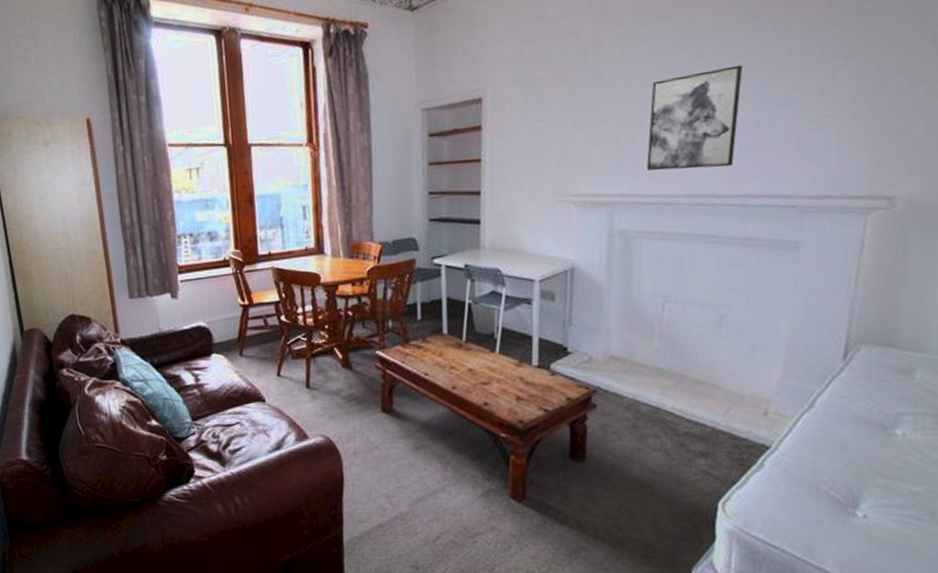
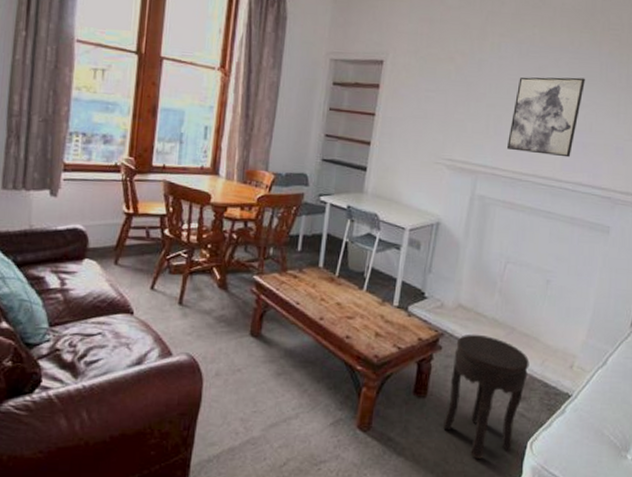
side table: none [608,387,709,524] -> present [442,334,530,459]

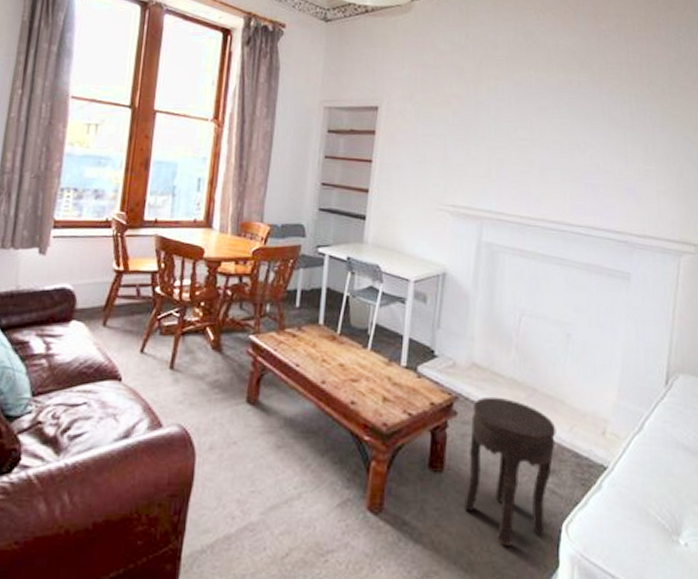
wall art: present [507,77,585,158] -> none [512,117,588,200]

